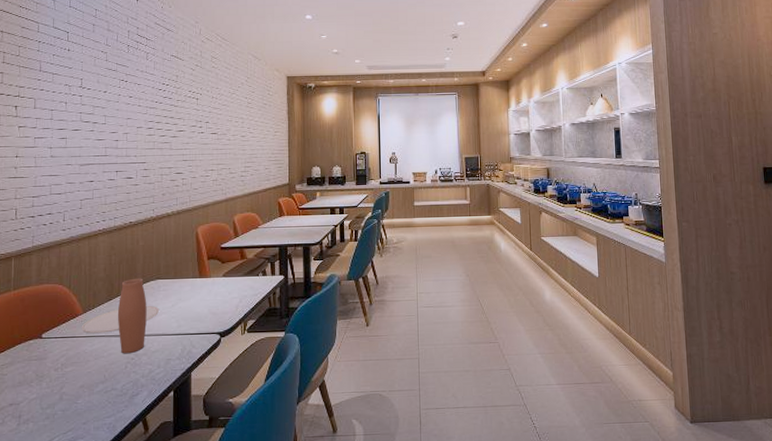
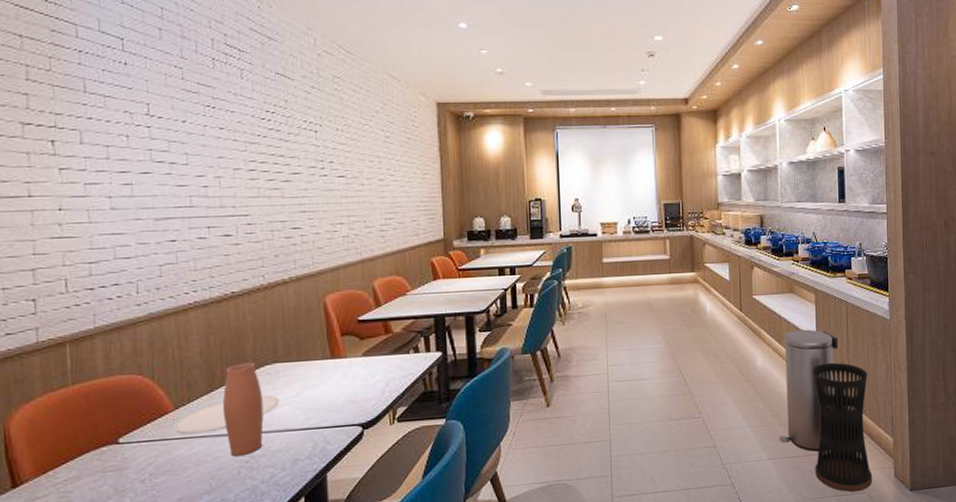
pedal bin: none [566,268,619,380] -> present [779,329,839,452]
umbrella stand: none [595,299,654,420] -> present [812,362,873,492]

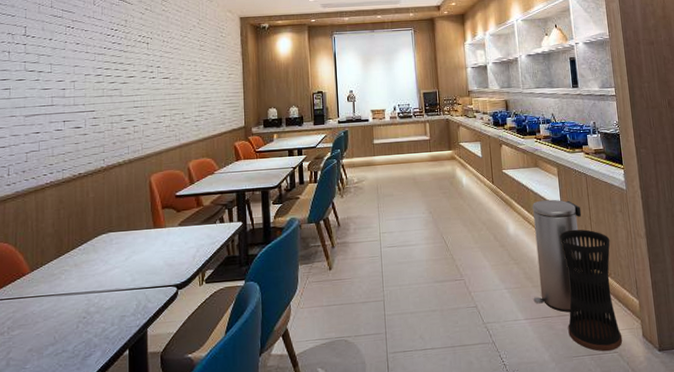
plate: present [173,395,280,434] -> none [28,260,113,293]
vase: present [222,362,264,457] -> none [67,231,99,313]

